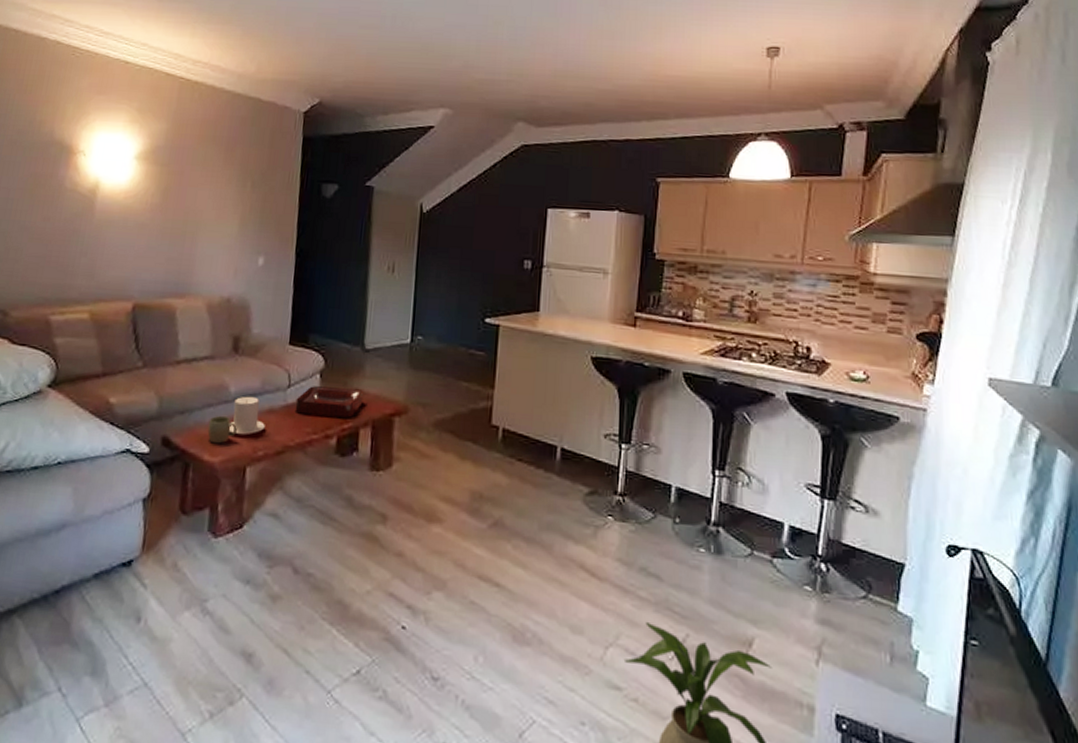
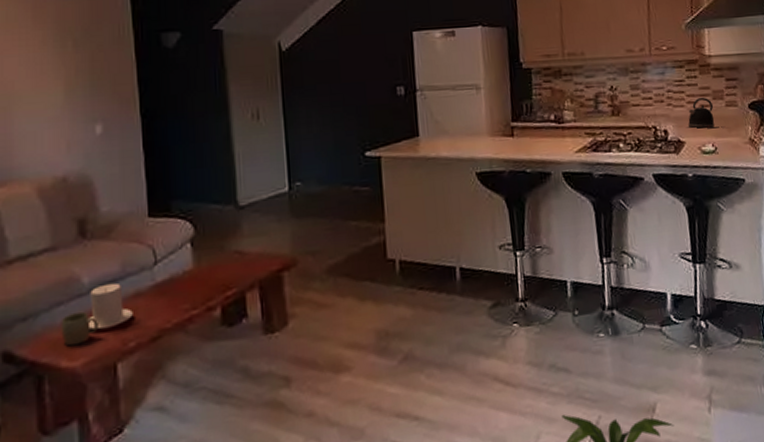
decorative tray: present [294,386,364,418] -> none [166,250,245,291]
kettle: none [836,317,872,355] -> present [687,97,715,129]

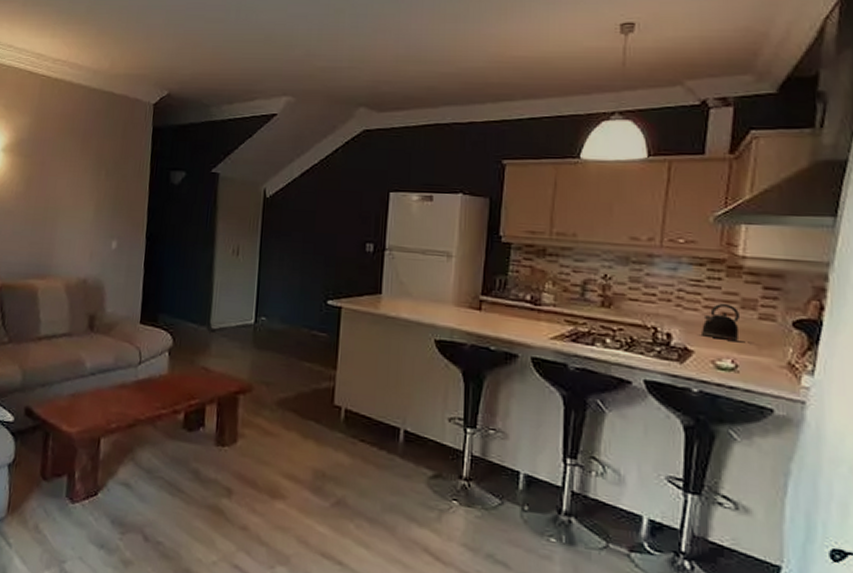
mug: present [61,311,98,347] -> none [65,389,92,416]
candle: present [89,283,133,330] -> none [85,371,118,408]

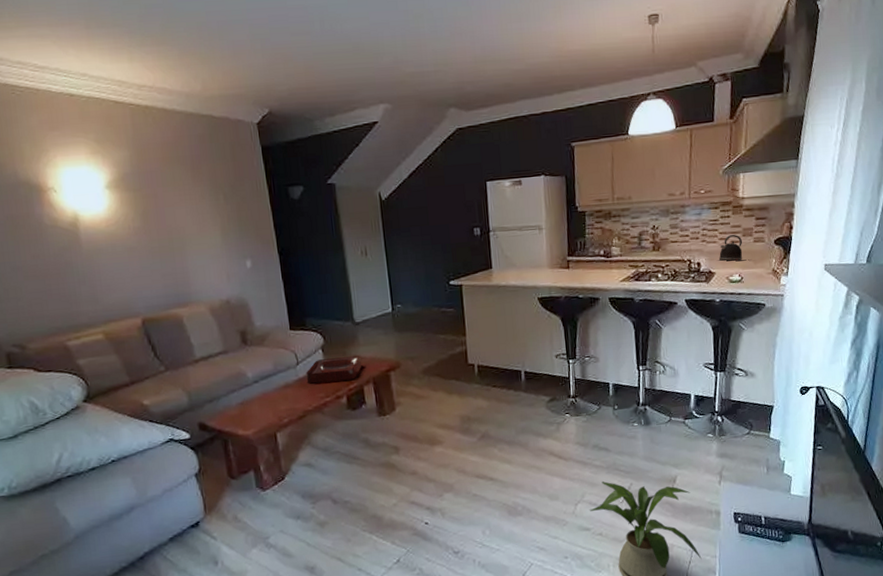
decorative tray: none [145,363,210,395] -> present [306,356,362,384]

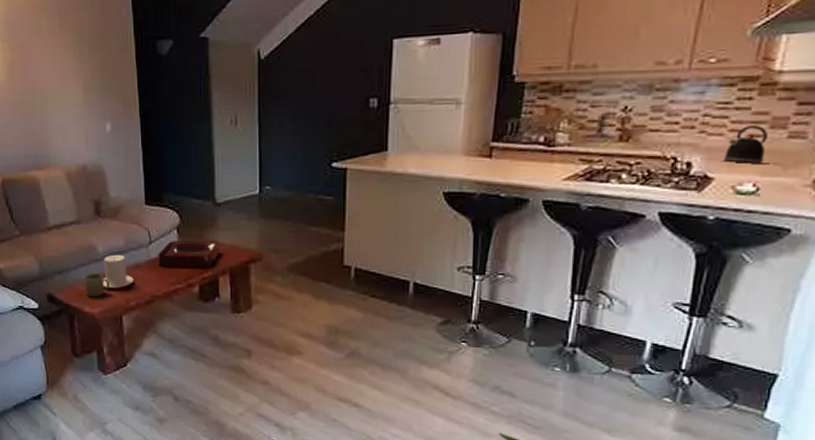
mug: none [235,396,262,421] -> present [84,272,109,297]
candle: none [254,377,285,410] -> present [103,254,134,289]

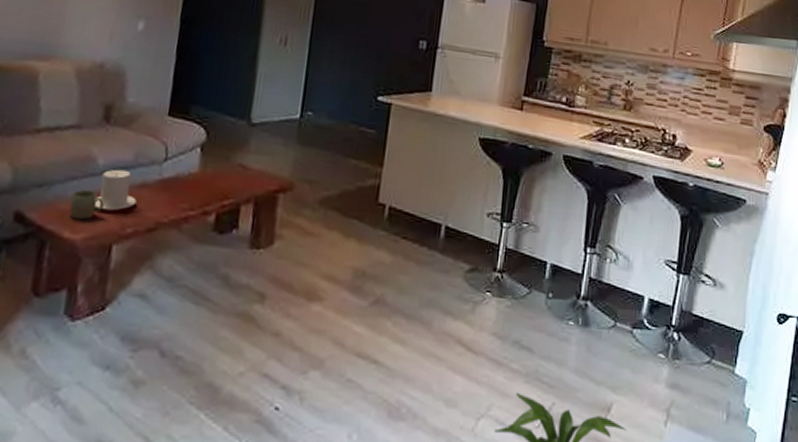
decorative tray: present [158,241,220,268] -> none [170,160,248,194]
kettle: present [722,124,769,165] -> none [698,109,728,143]

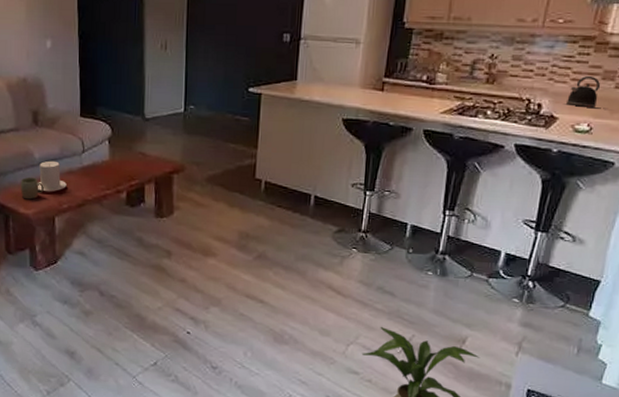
kettle: none [698,109,728,143] -> present [565,75,601,109]

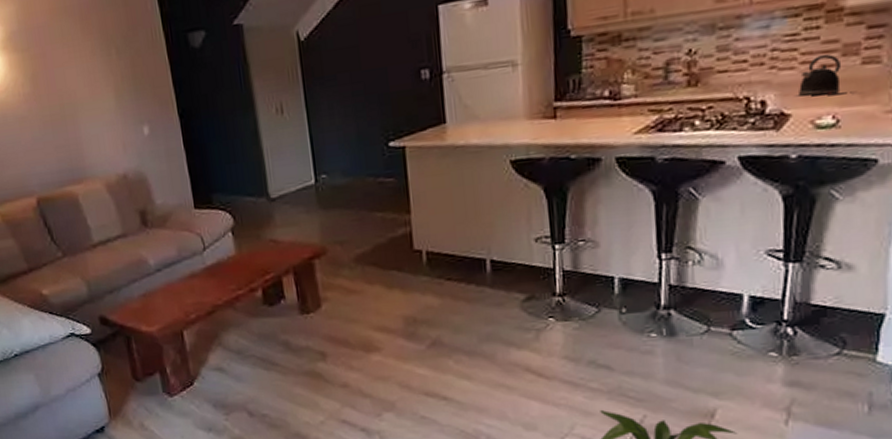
mug: present [20,177,44,200] -> none [137,287,166,315]
candle: present [38,160,67,192] -> none [156,265,191,303]

